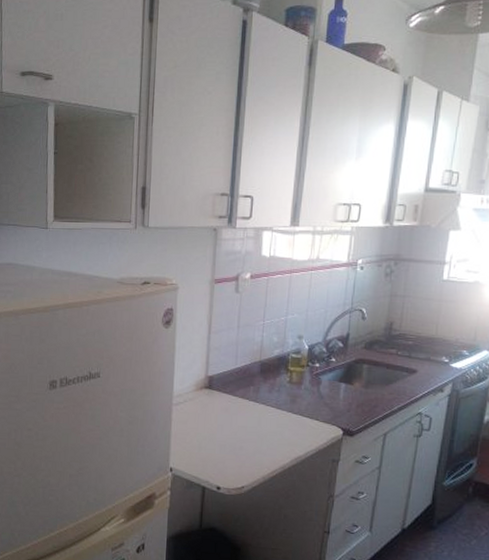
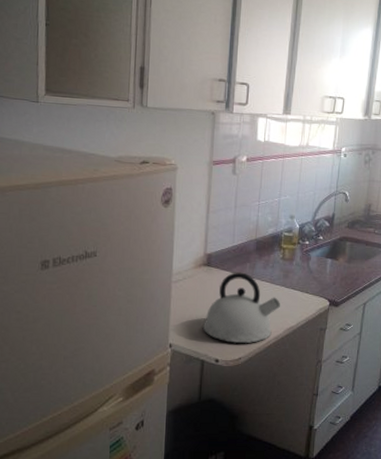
kettle: none [203,396,288,472] -> present [202,272,281,344]

